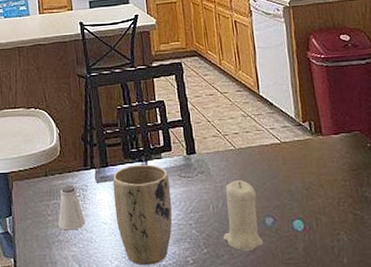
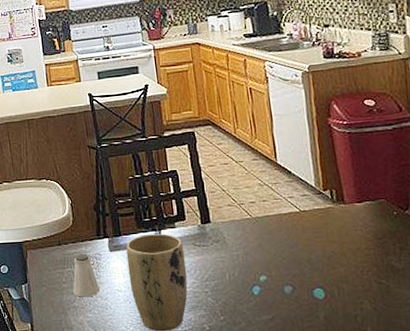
candle: present [223,180,264,251] -> none [240,249,283,318]

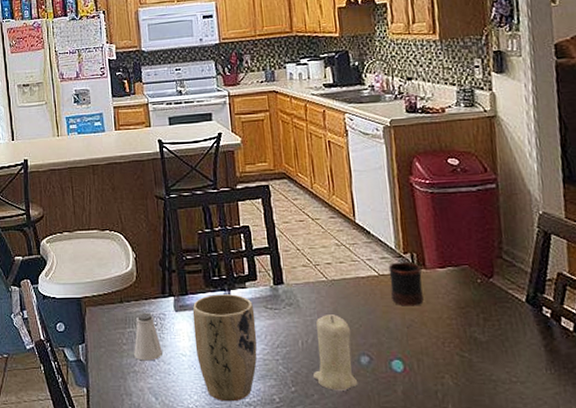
candle: none [240,249,283,318] -> present [312,314,358,391]
mug: none [309,198,343,239] -> present [388,262,424,307]

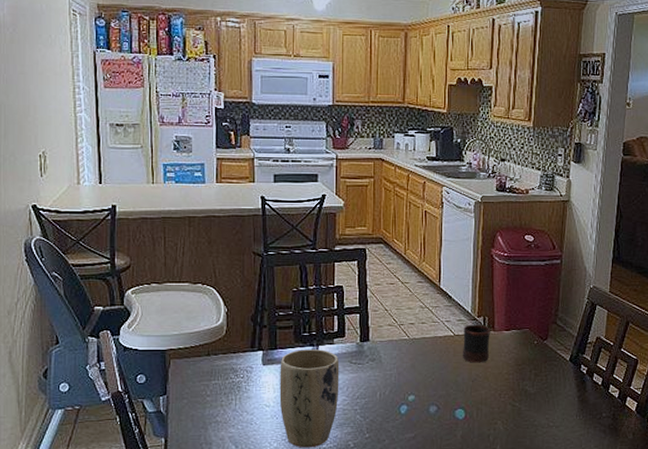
saltshaker: present [134,312,162,361] -> none [218,365,246,412]
candle: present [312,314,358,391] -> none [386,369,425,436]

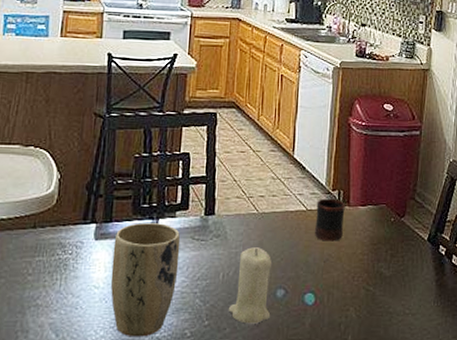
candle: none [386,369,425,436] -> present [228,247,273,324]

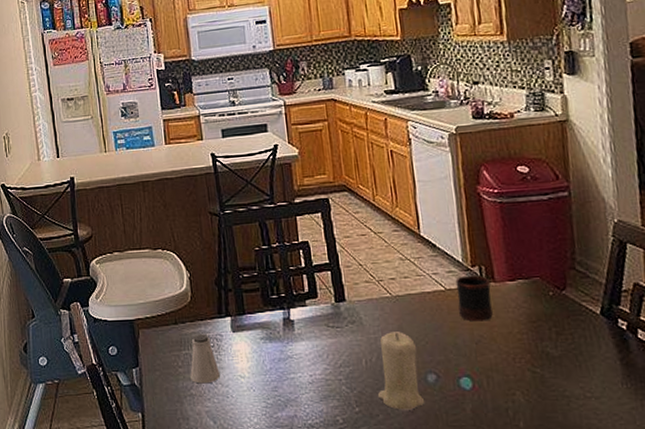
saltshaker: none [39,240,73,294] -> present [190,334,220,384]
plant pot: present [110,223,181,337] -> none [250,313,319,424]

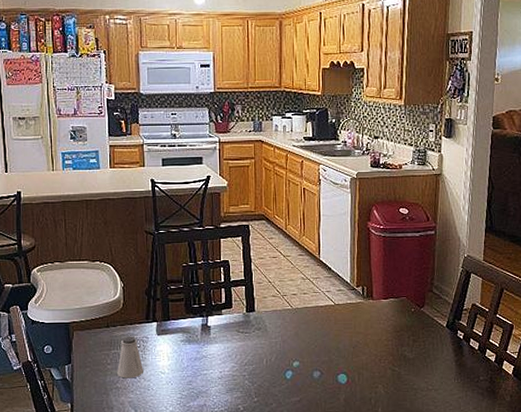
candle: present [377,332,425,410] -> none [273,337,310,400]
mug: present [455,275,493,322] -> none [343,293,369,331]

